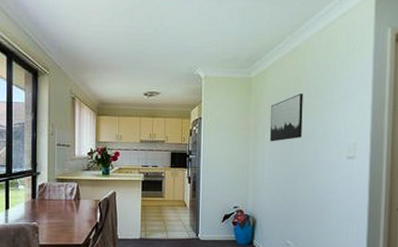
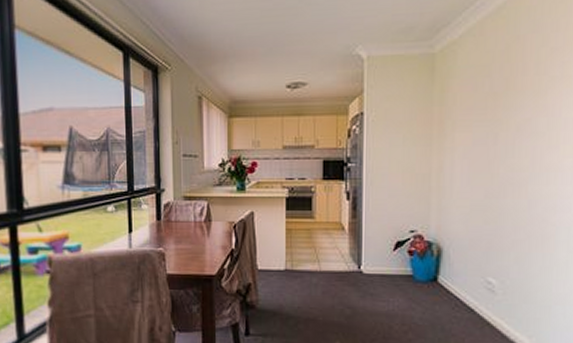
wall art: present [270,94,303,142] -> none [463,70,515,141]

